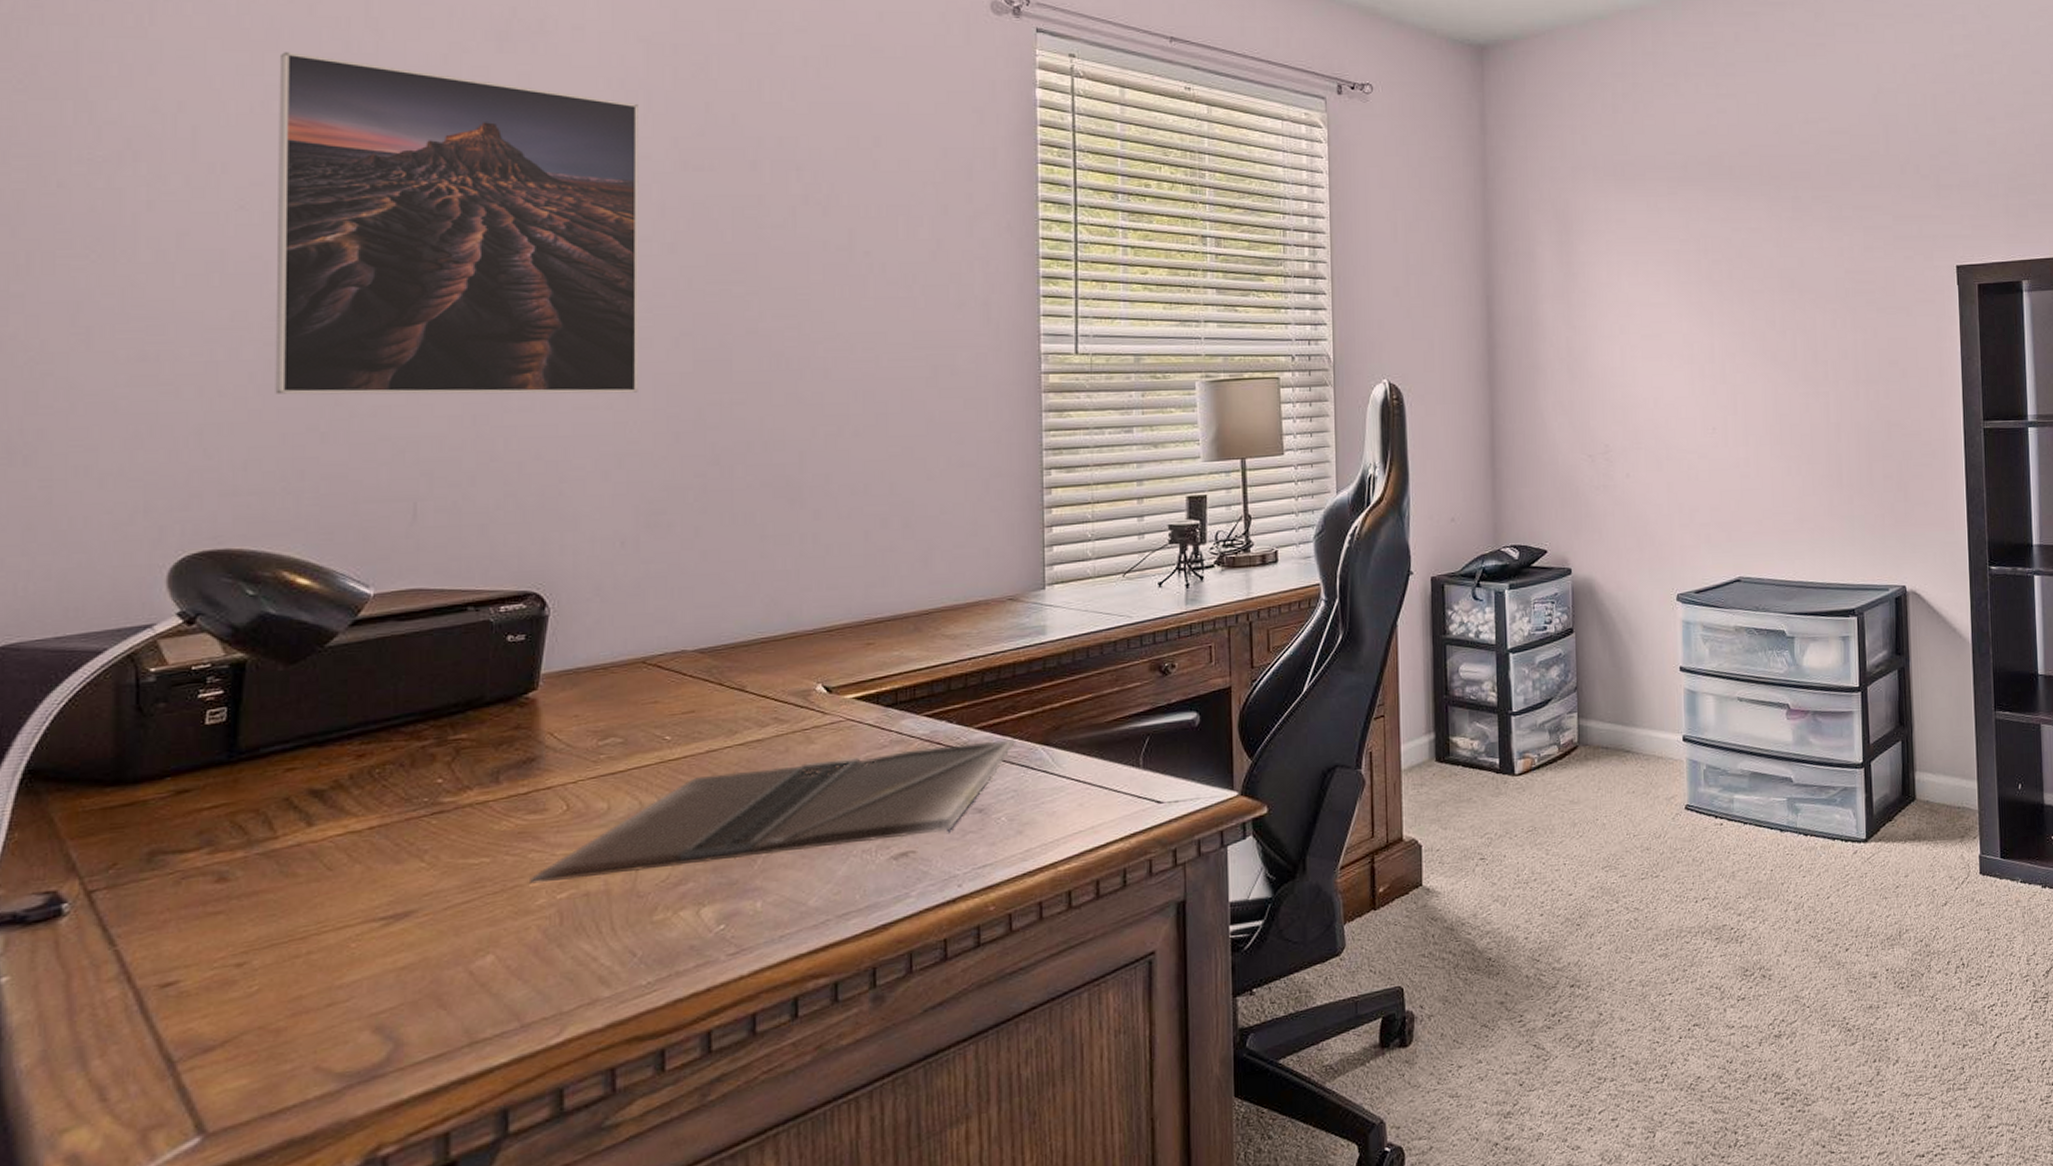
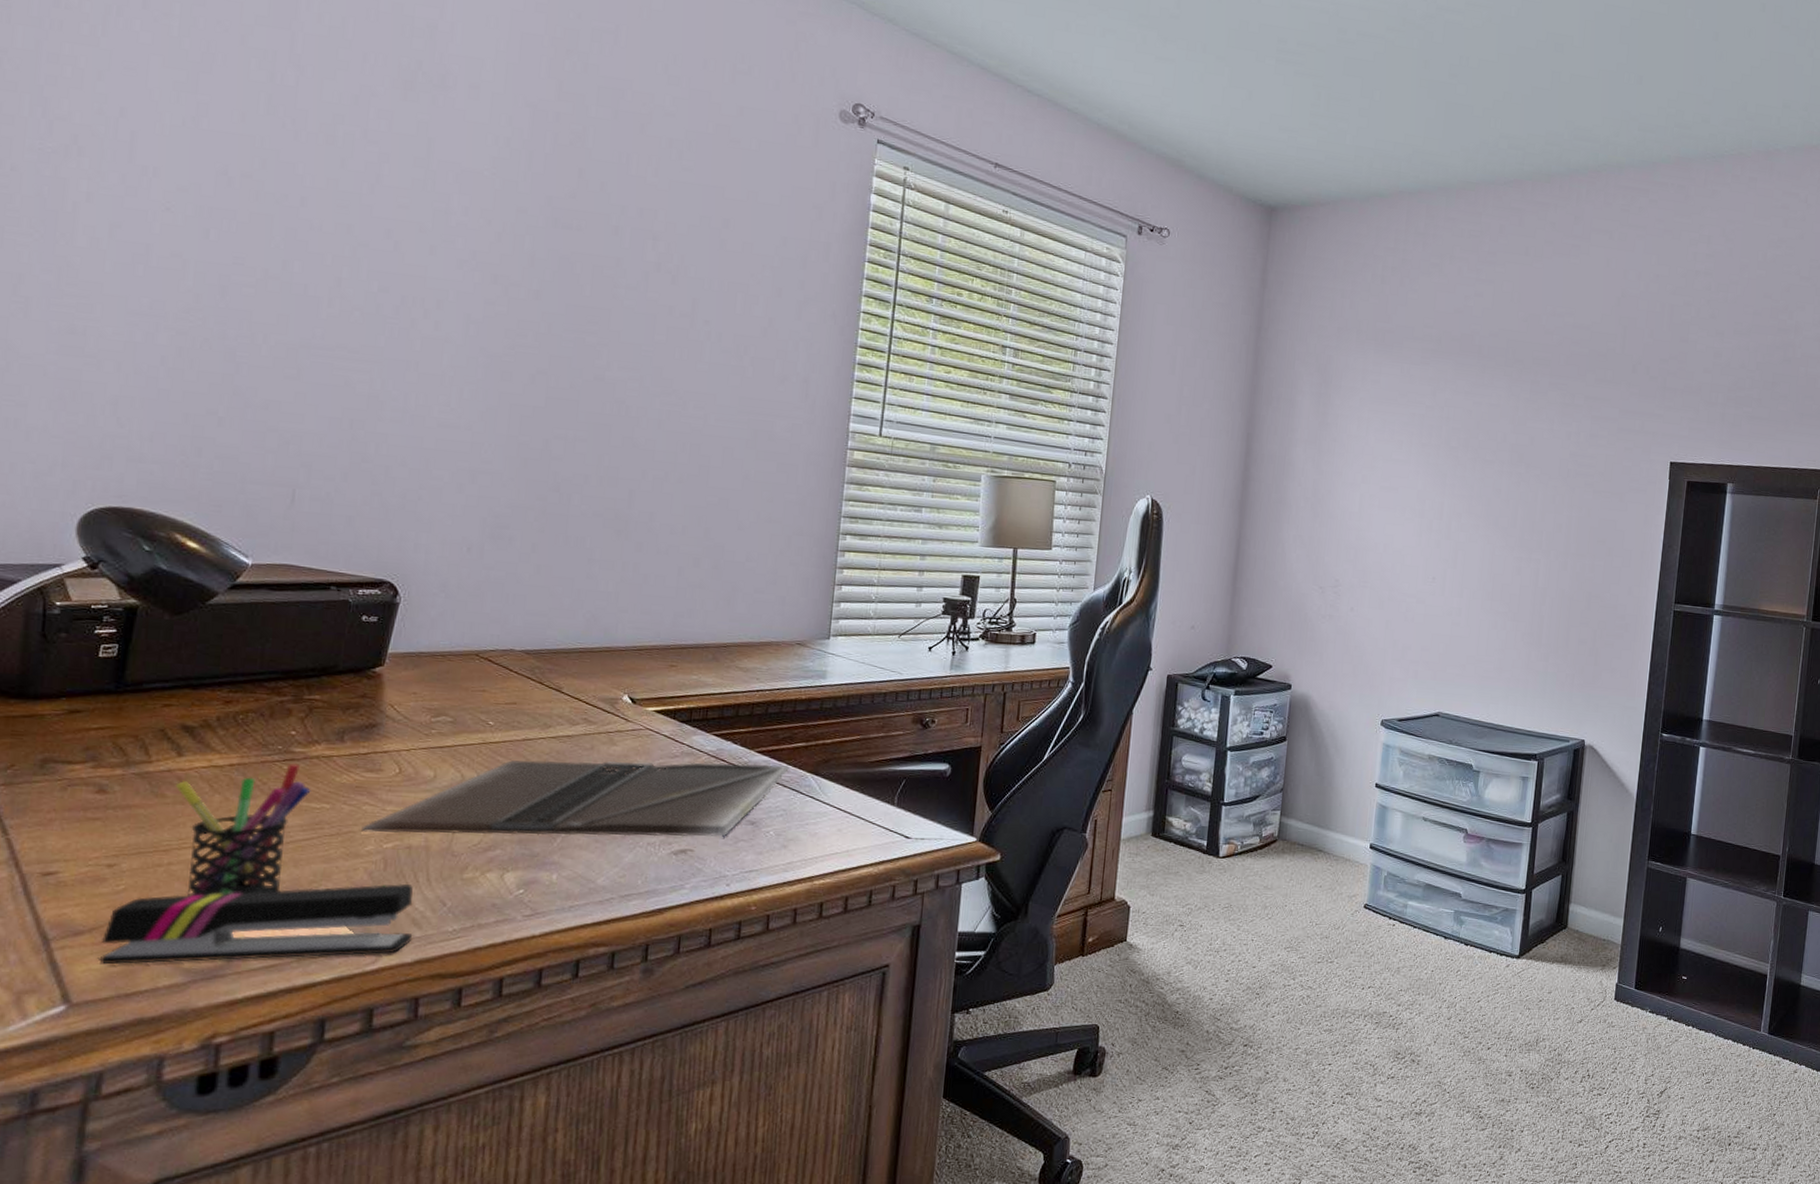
stapler: none [237,937,601,1083] -> present [100,884,413,965]
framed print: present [275,52,639,395] -> none [182,75,521,419]
pen holder: none [309,816,467,988] -> present [176,763,311,897]

